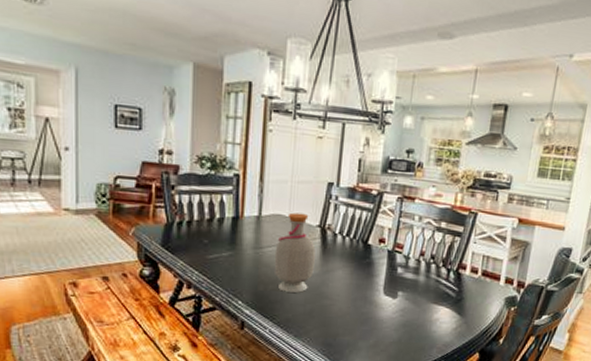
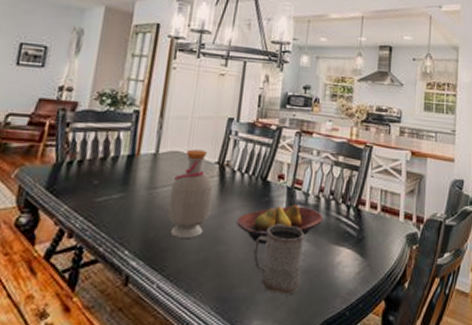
fruit bowl: none [338,266,424,301] -> present [236,204,324,244]
mug: none [356,283,404,344] -> present [253,224,304,295]

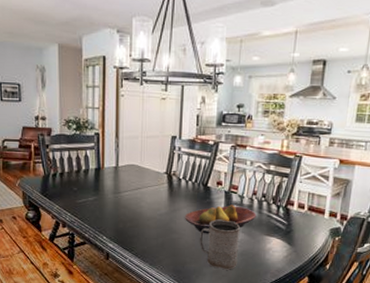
bottle: present [167,149,213,238] -> none [130,162,164,229]

